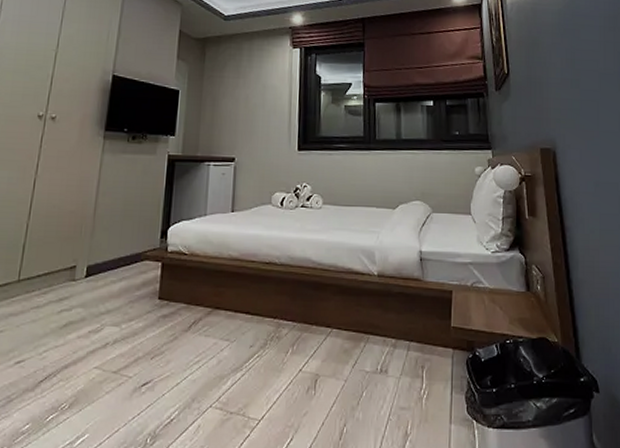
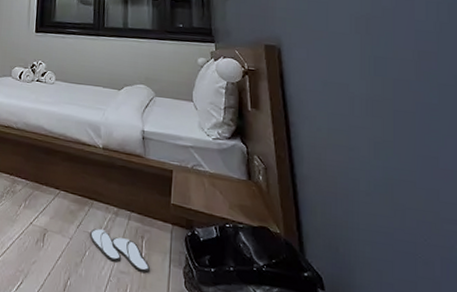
slippers: none [367,365,431,404] -> present [90,228,150,273]

